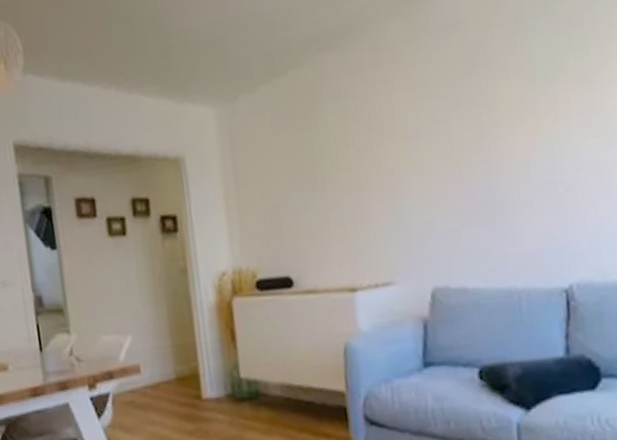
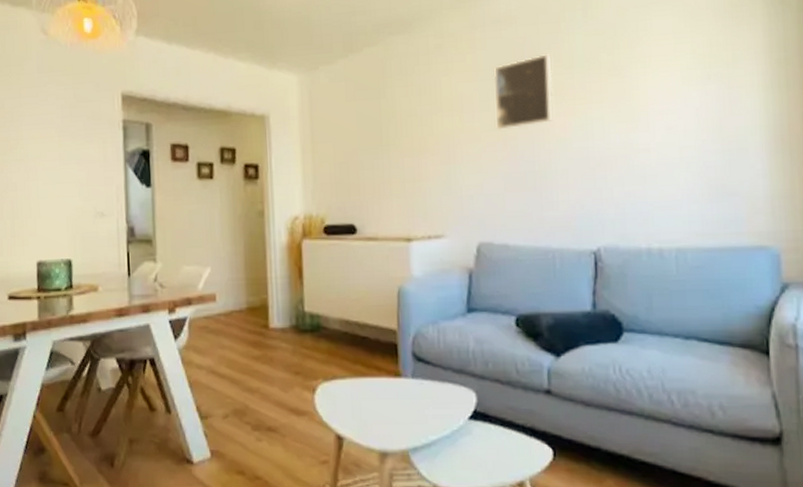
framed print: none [442,61,513,155] -> present [493,53,553,130]

